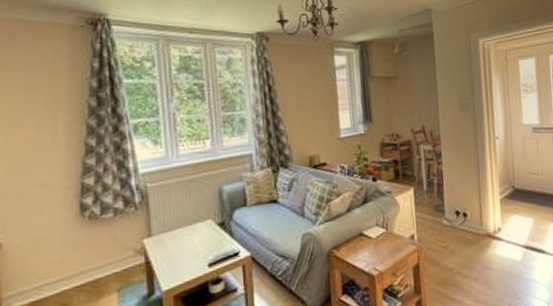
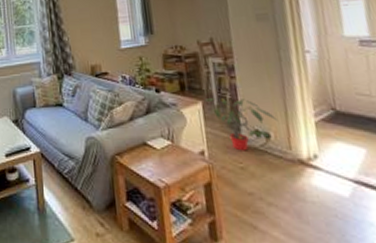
potted plant: none [416,183,473,232] -> present [204,98,278,151]

